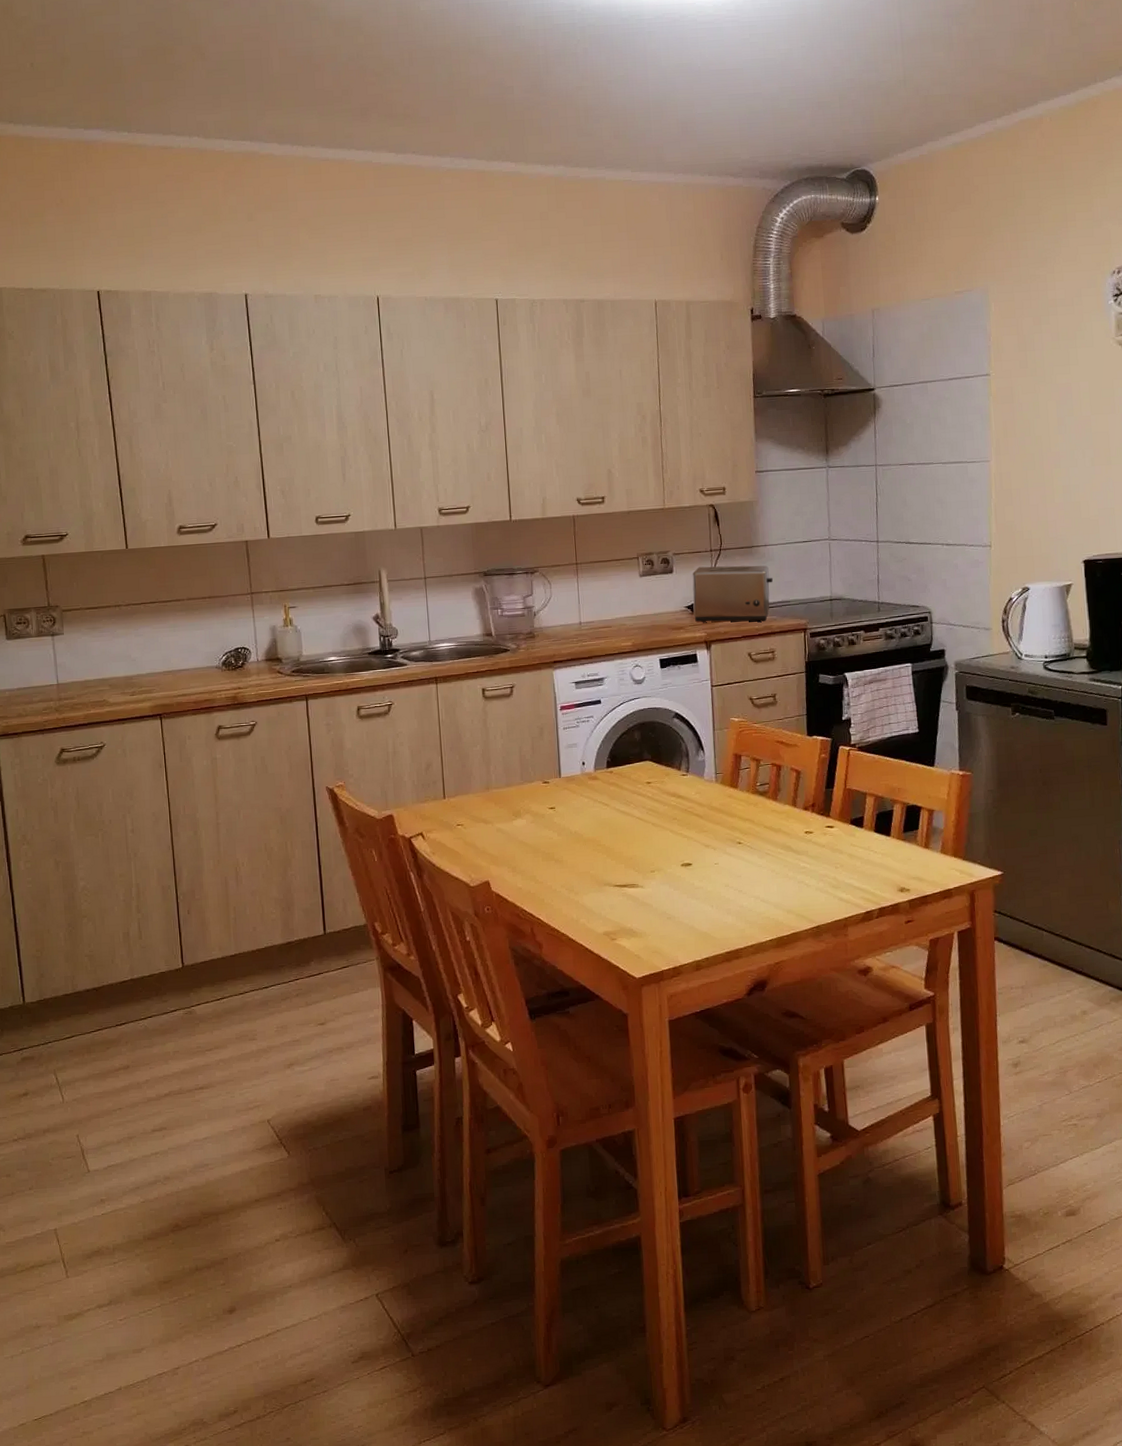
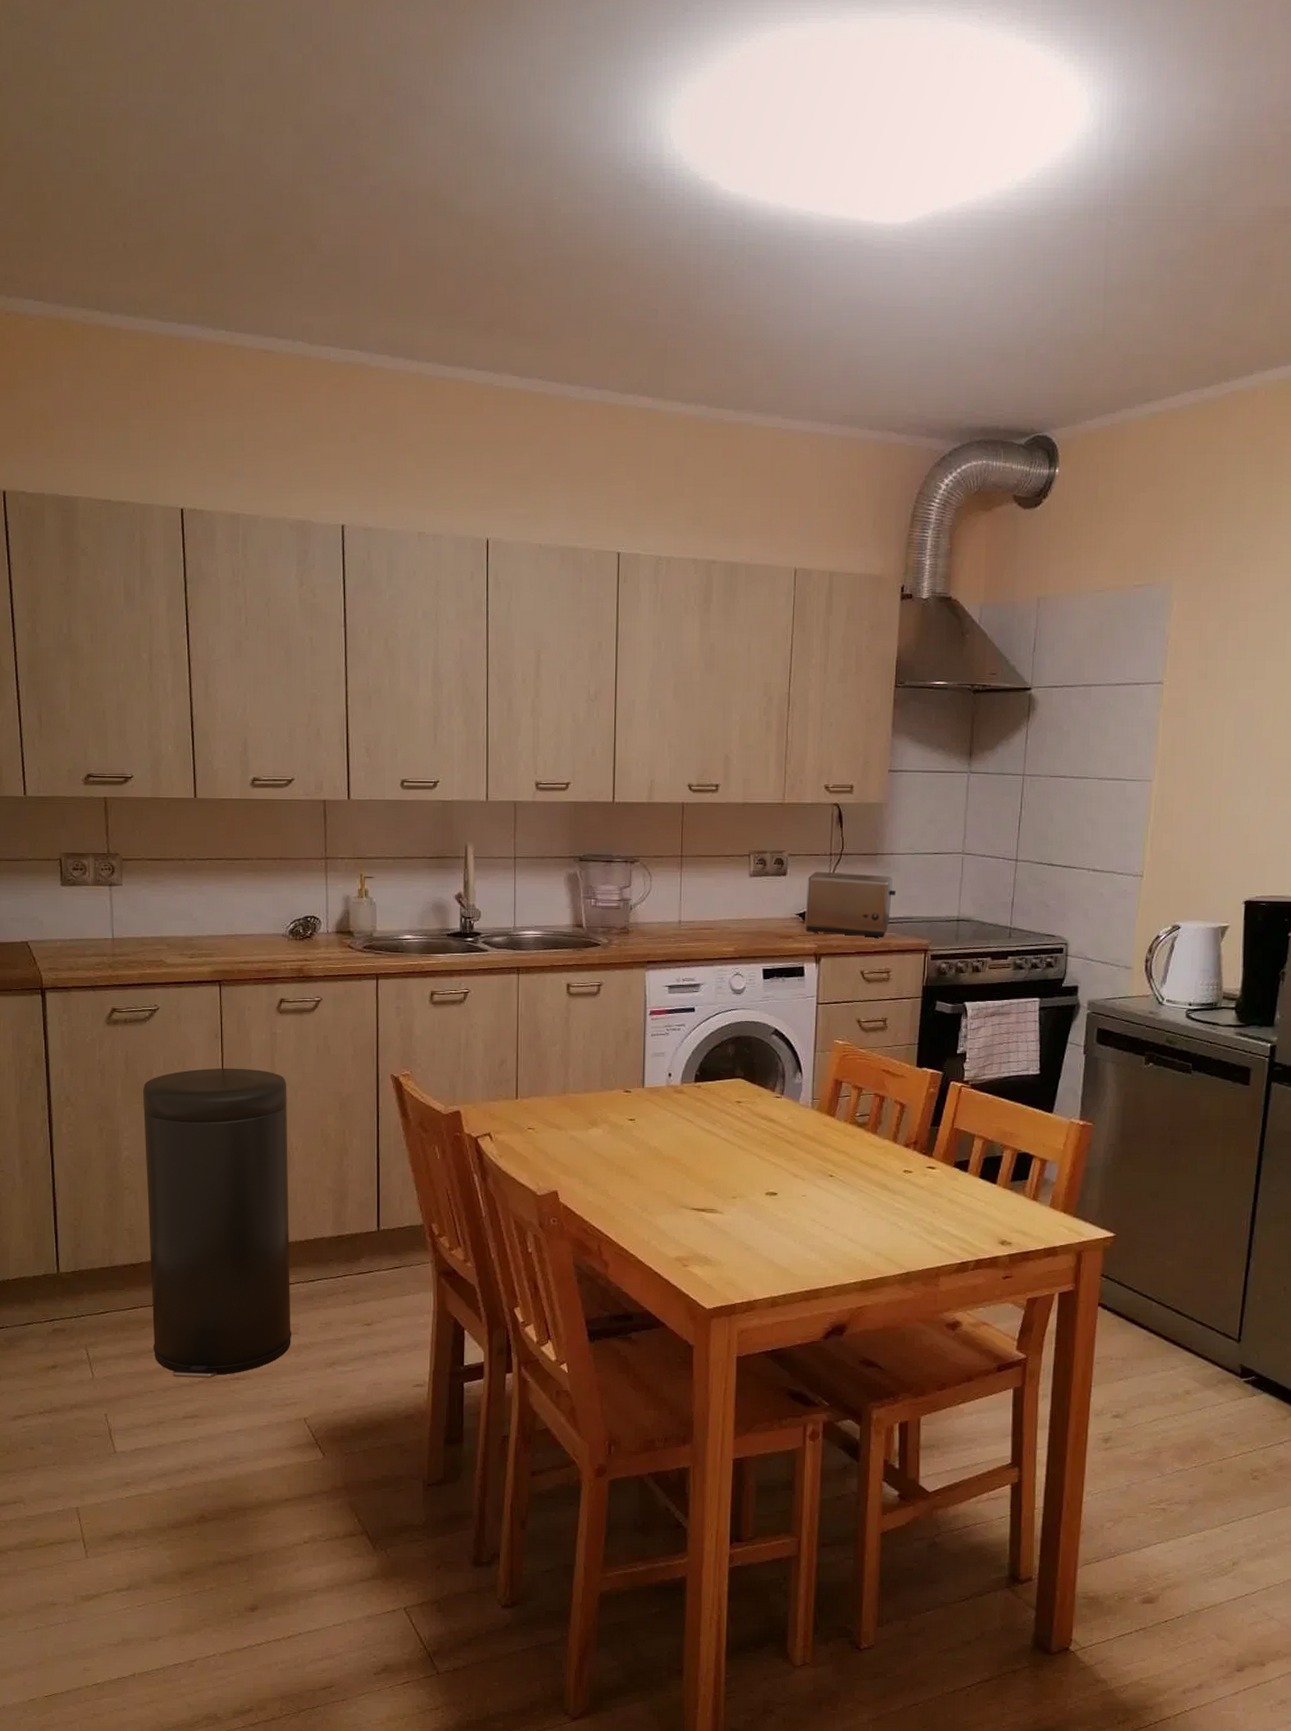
pedal bin: none [94,793,250,1093] -> present [142,1068,291,1378]

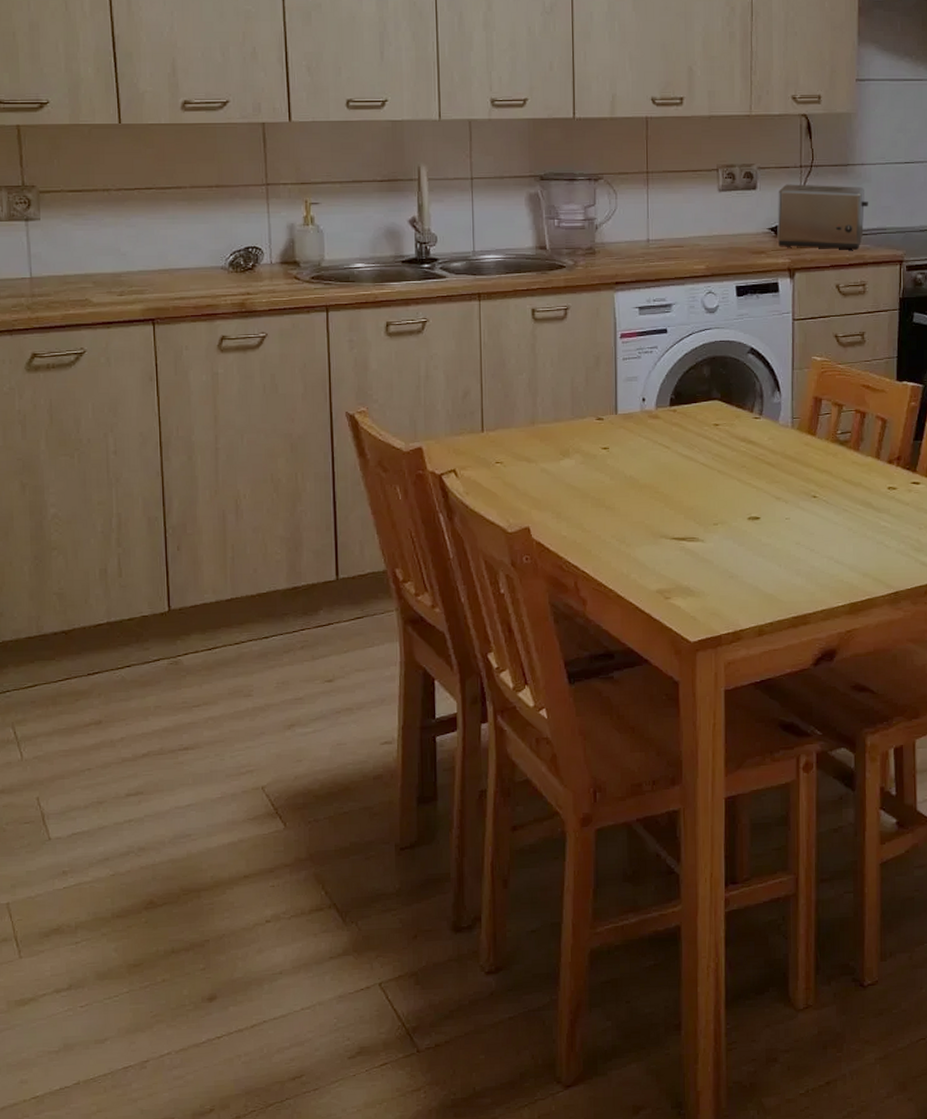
pedal bin: present [142,1068,291,1378] -> none [69,412,245,752]

